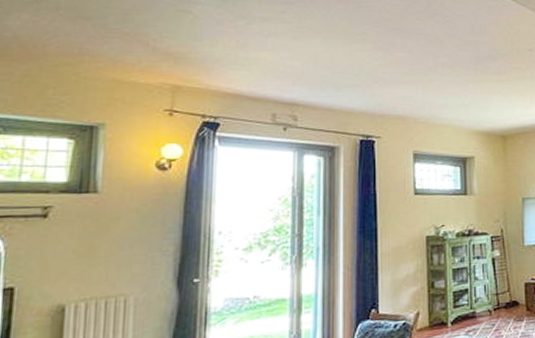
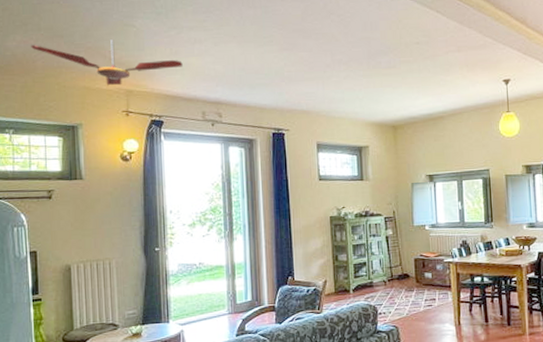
ceiling fan: none [42,26,251,80] -> present [31,39,183,86]

